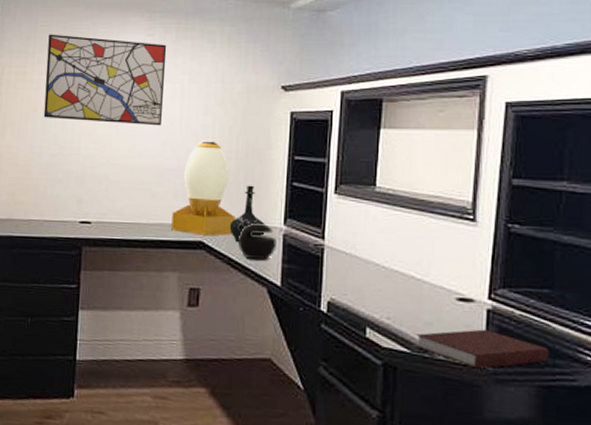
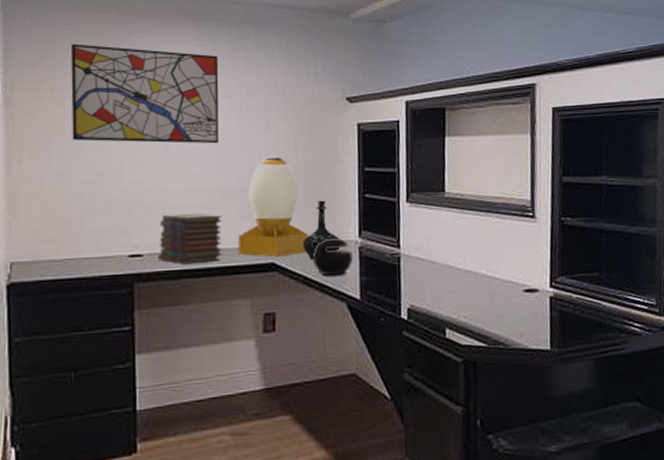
book stack: none [103,187,160,235] -> present [158,213,223,265]
notebook: present [415,329,549,369] -> none [491,315,602,352]

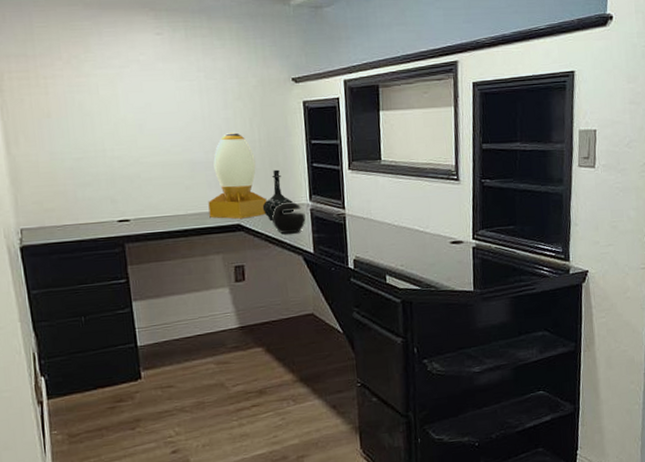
wall art: present [71,43,219,144] -> none [48,35,184,124]
book stack: present [158,213,223,265] -> none [141,183,196,227]

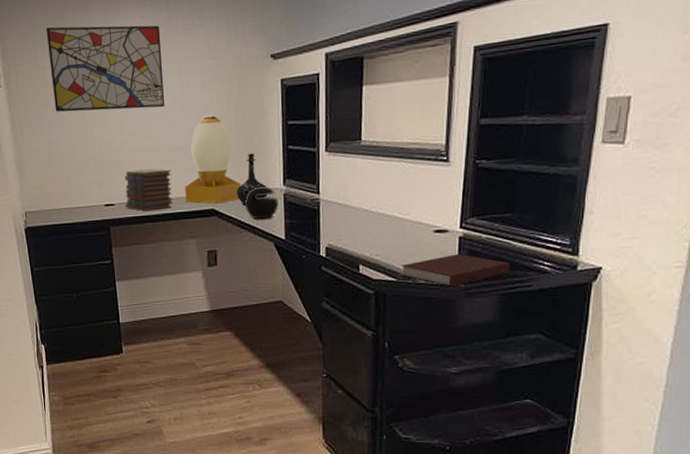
wall art: none [48,35,184,124] -> present [46,25,164,112]
book stack: none [141,183,196,227] -> present [125,168,174,212]
notebook: none [424,262,517,293] -> present [401,254,509,287]

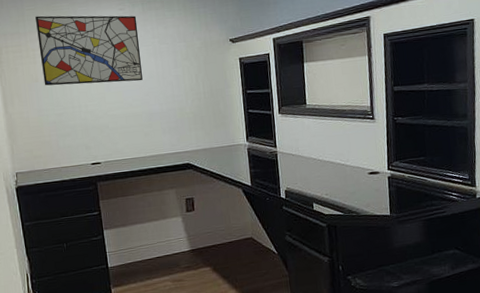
book stack: present [125,168,174,212] -> none [109,131,154,168]
desk lamp: present [185,115,241,204] -> none [163,86,211,159]
bottle: present [236,153,267,206] -> none [207,116,234,159]
speaker: present [245,186,279,220] -> none [216,142,244,170]
notebook: present [401,254,509,287] -> none [346,190,428,217]

